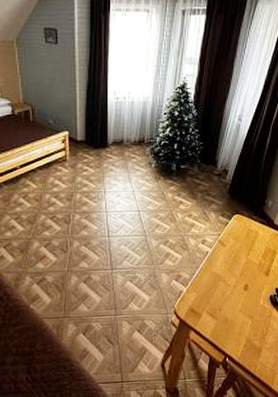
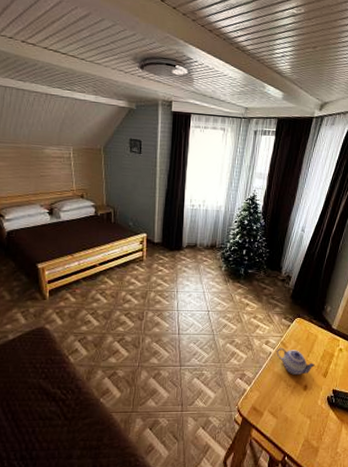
teapot: none [214,246,256,274] -> present [276,347,315,375]

